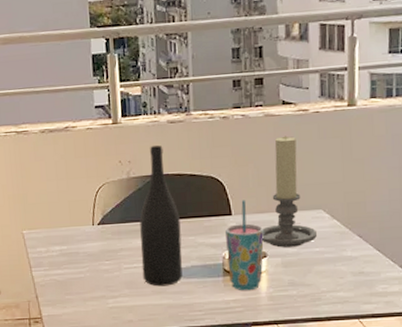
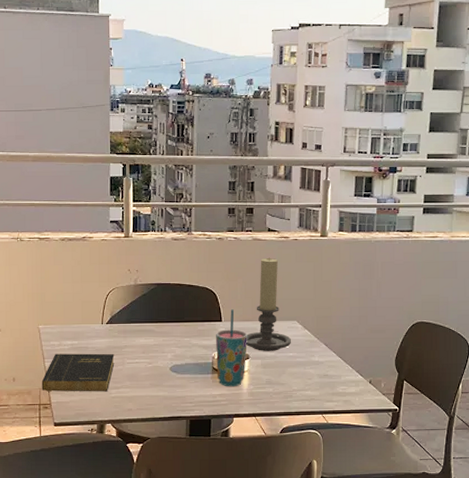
book: none [30,259,110,305] -> present [41,353,115,393]
wine bottle: present [139,145,183,287] -> none [142,259,178,380]

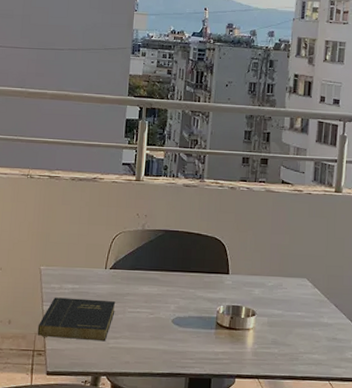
cup: present [216,309,247,387] -> none [220,262,255,345]
candle holder: present [246,257,291,351] -> none [253,210,300,309]

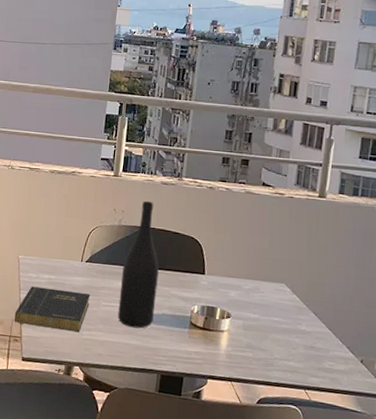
wine bottle: none [143,204,184,333] -> present [117,201,159,329]

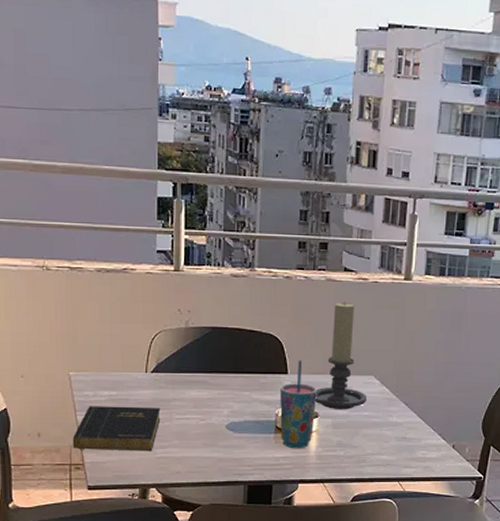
wine bottle: present [117,201,159,329] -> none [194,298,236,440]
cup: none [194,263,231,346] -> present [280,360,317,449]
candle holder: none [228,213,277,314] -> present [315,301,366,409]

